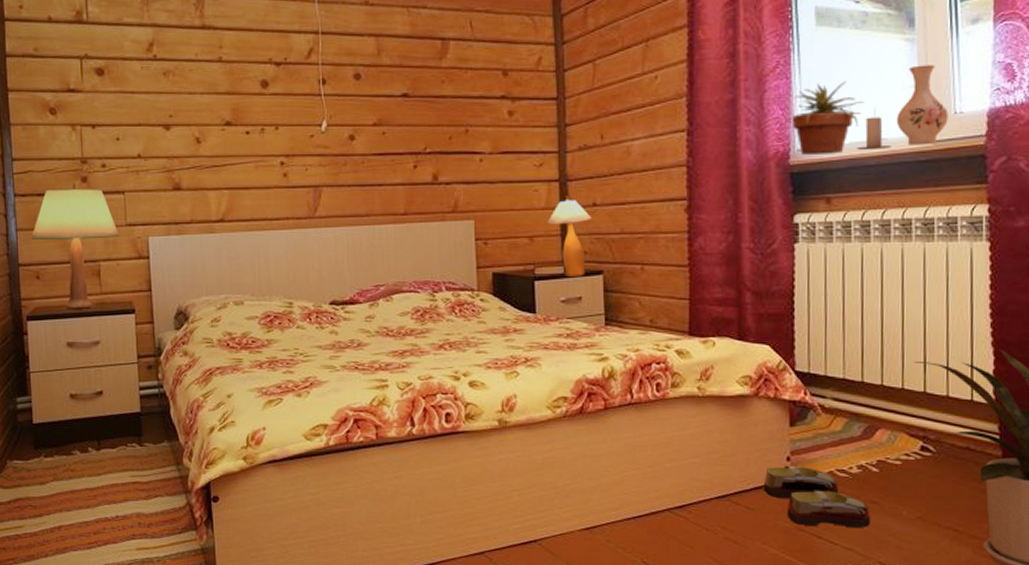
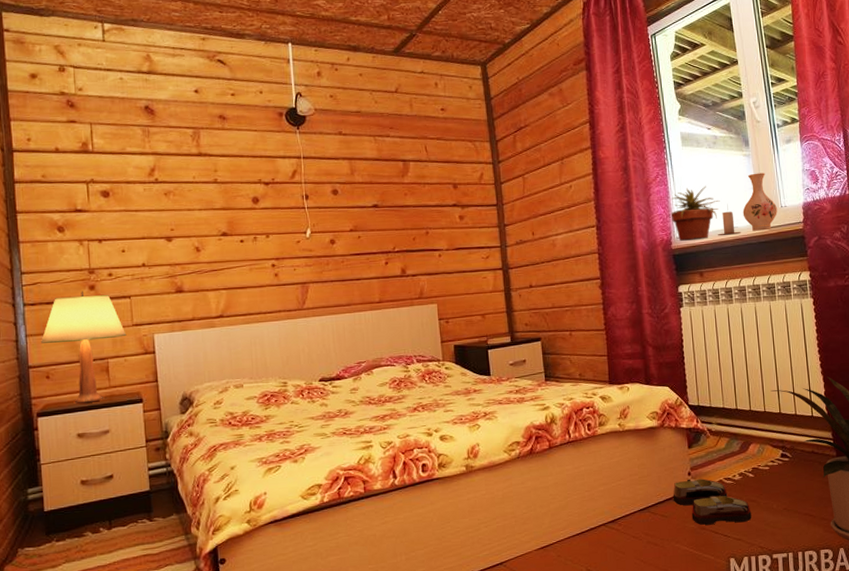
table lamp: present [547,196,592,276] -> none [495,280,530,344]

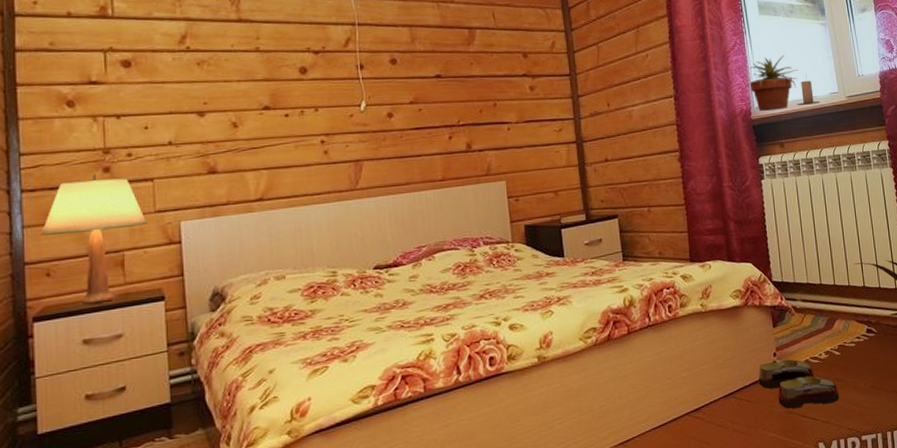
vase: present [743,173,777,231] -> none [821,41,855,101]

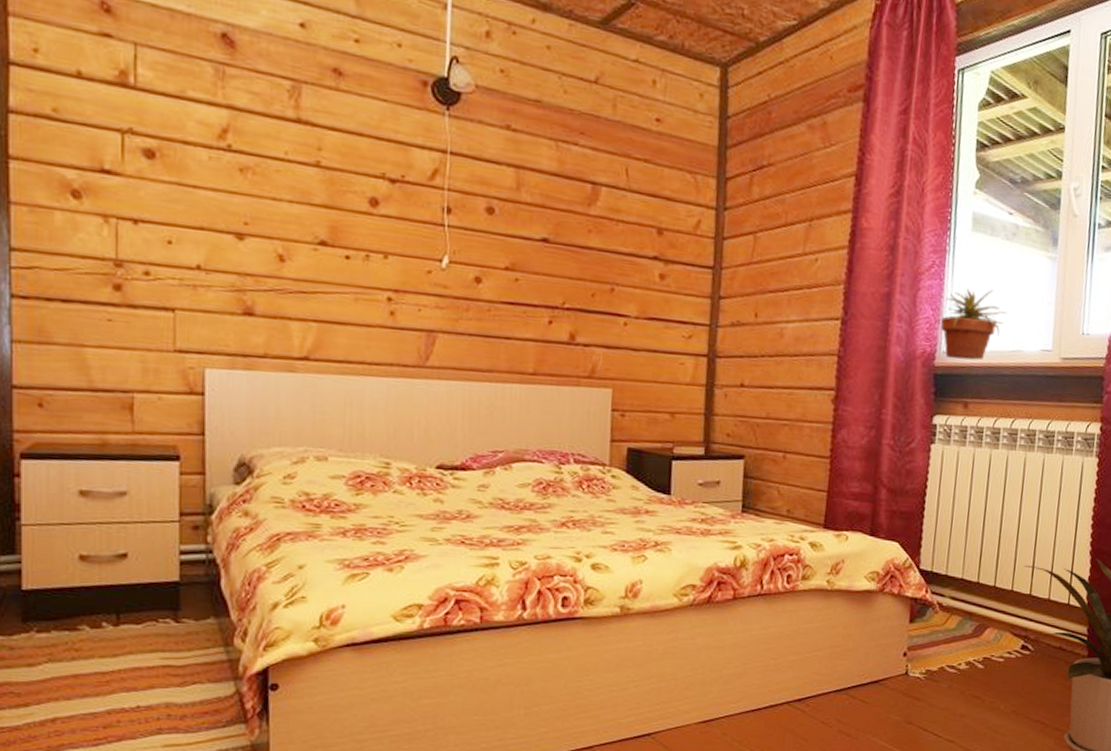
table lamp: present [41,173,147,305] -> none [34,289,164,451]
slippers: present [758,359,839,409] -> none [879,660,973,720]
candle: present [797,73,821,106] -> none [996,318,1027,361]

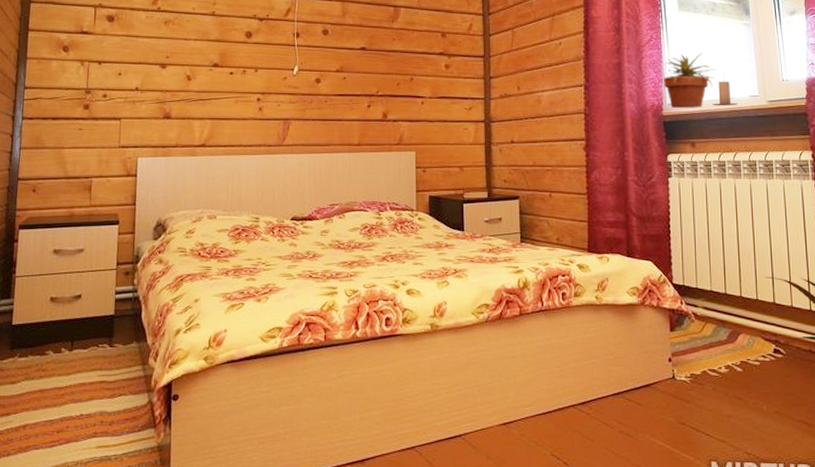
candle: none [996,318,1027,361] -> present [713,73,738,106]

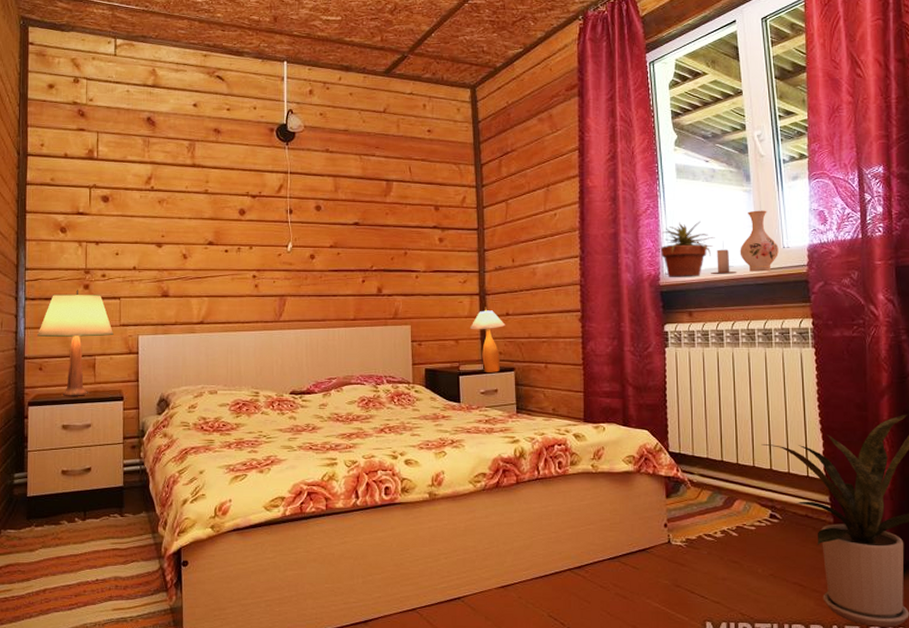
table lamp: none [33,109,113,220] -> present [37,289,114,397]
table lamp: none [474,134,511,201] -> present [469,307,506,373]
vase: none [740,43,778,104] -> present [740,210,779,272]

